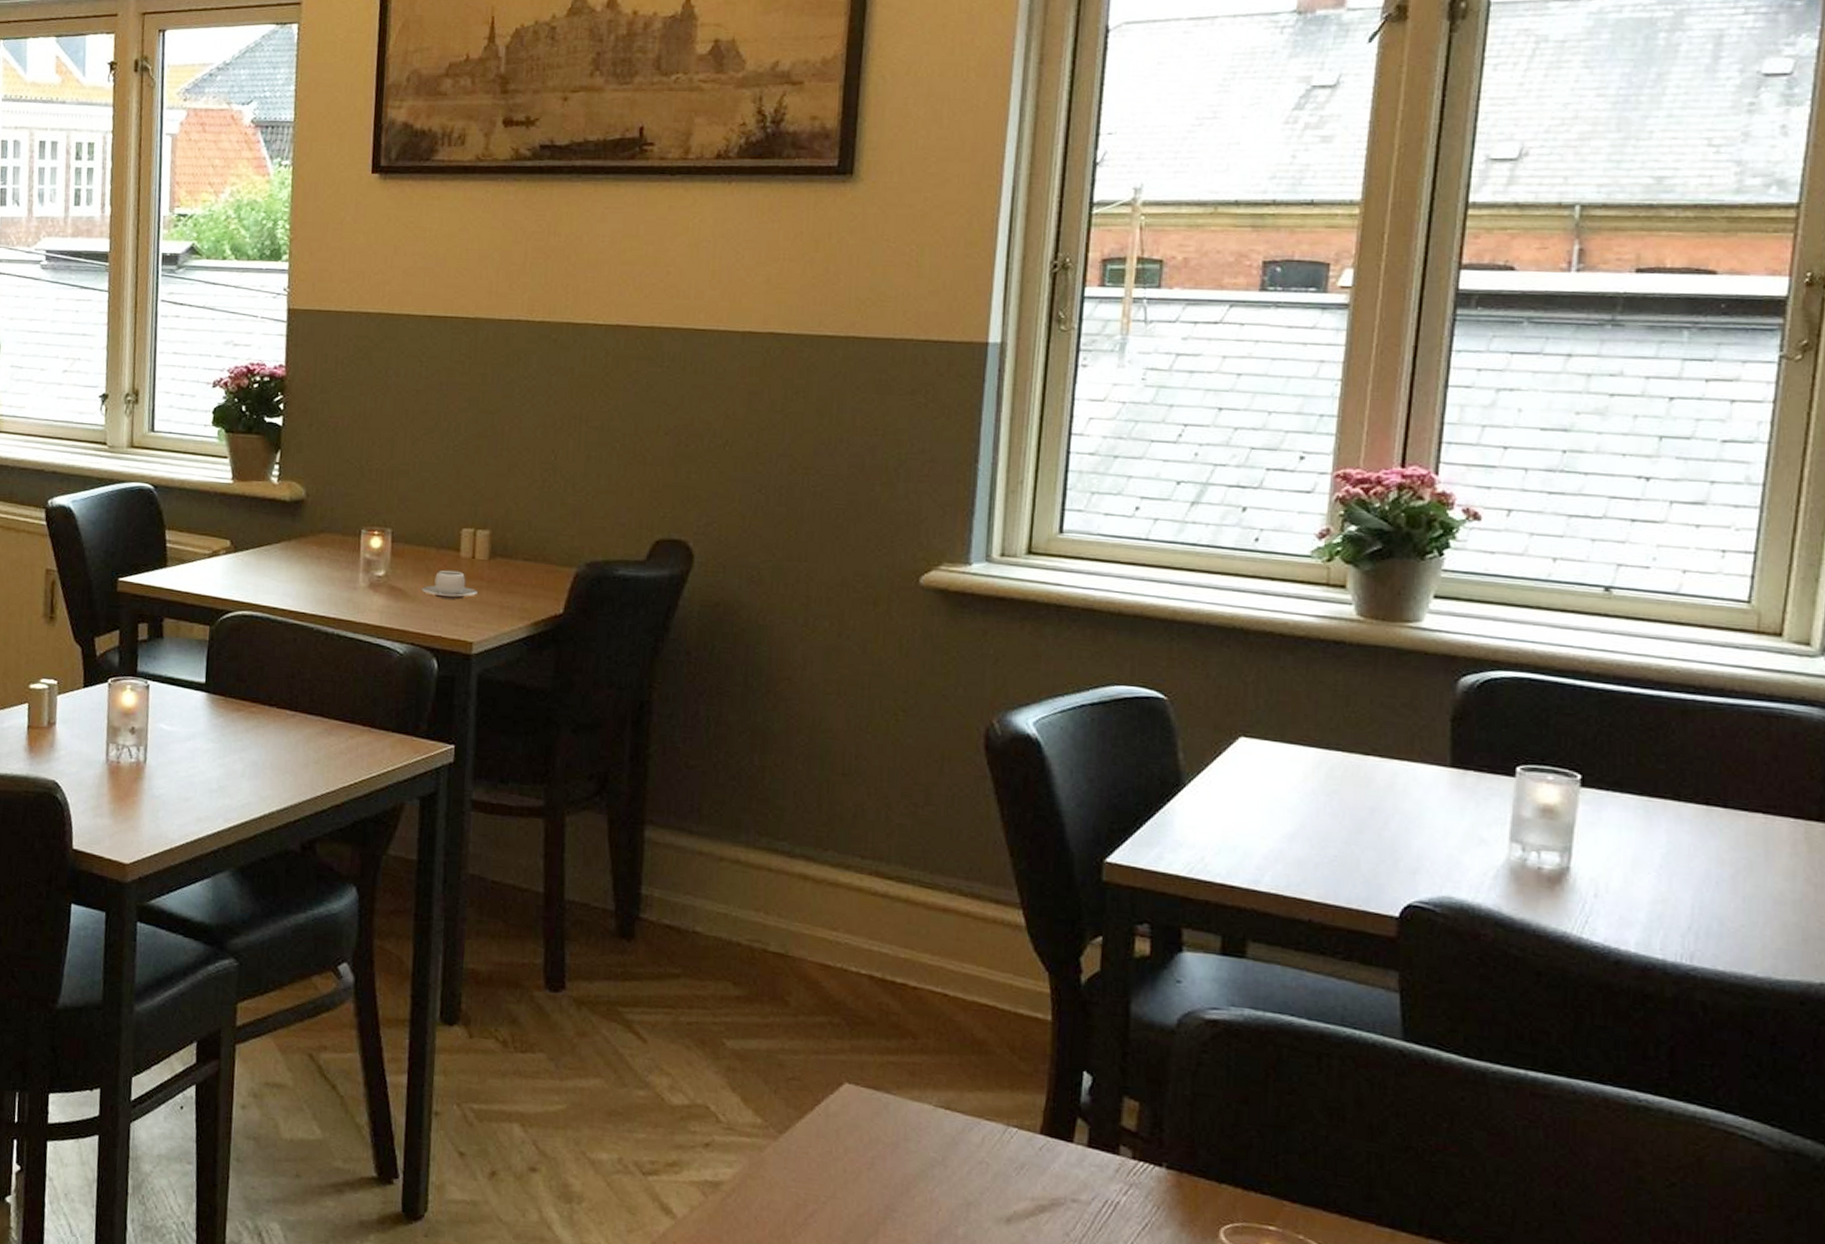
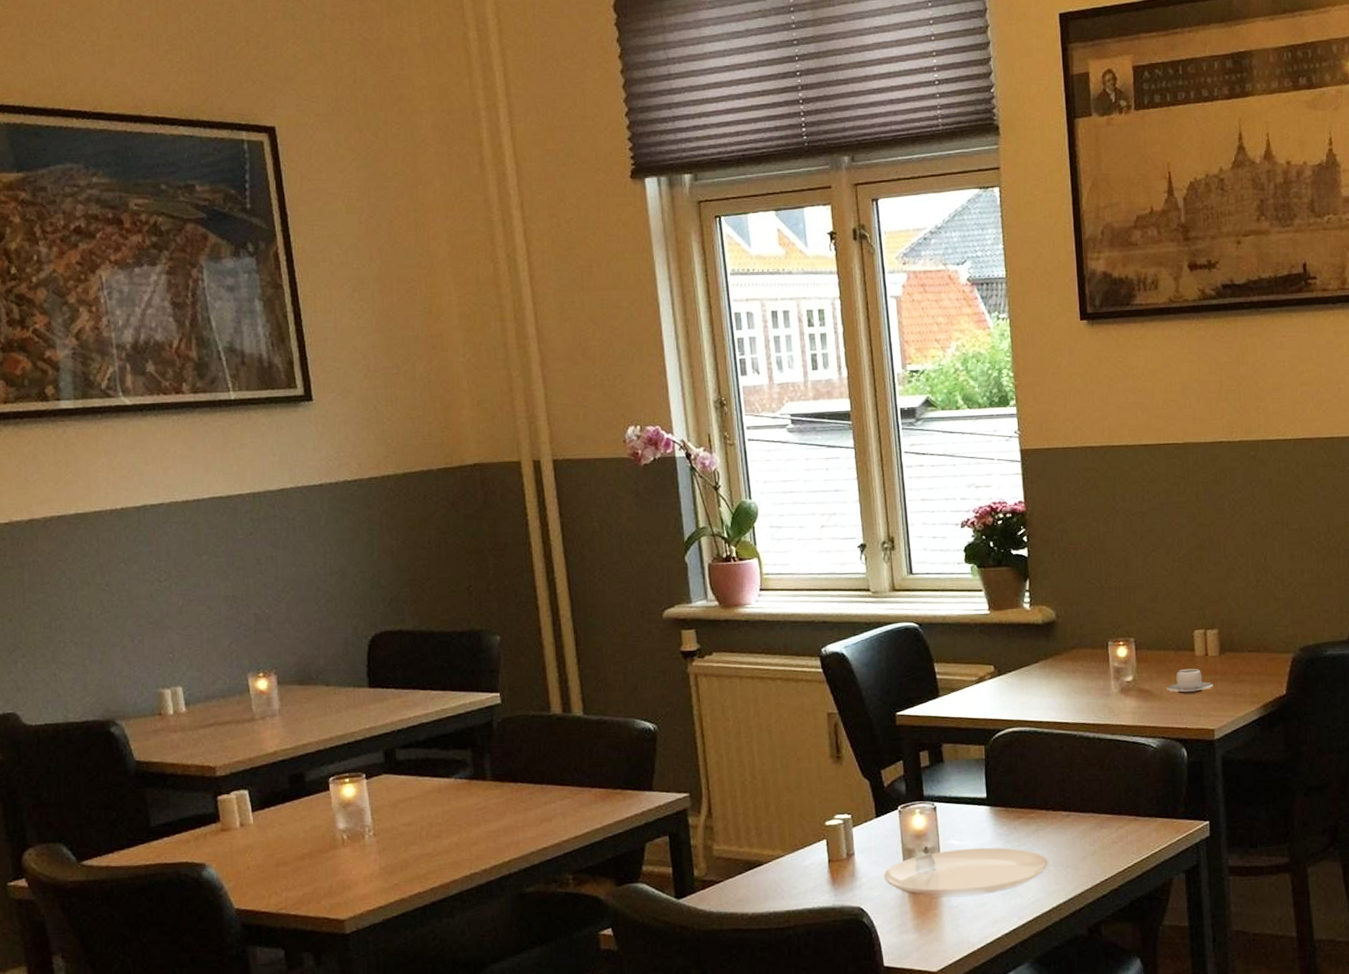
plate: none [83,734,266,790] -> present [883,847,1049,898]

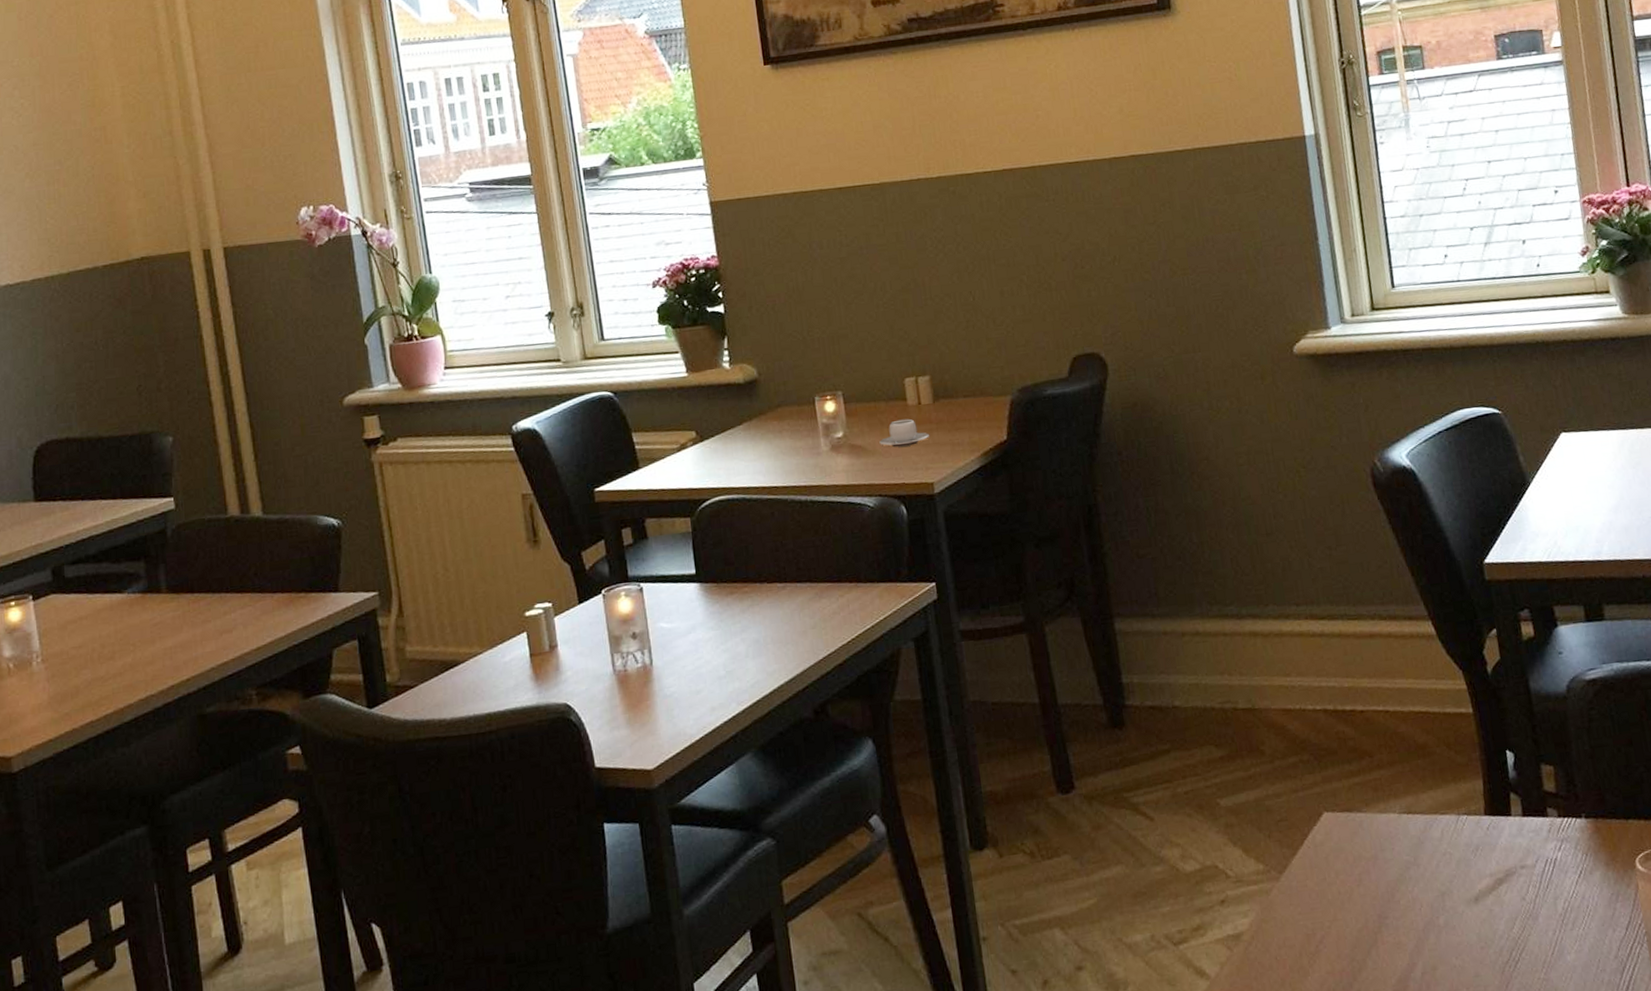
plate: present [883,847,1049,898] -> none [589,627,767,688]

